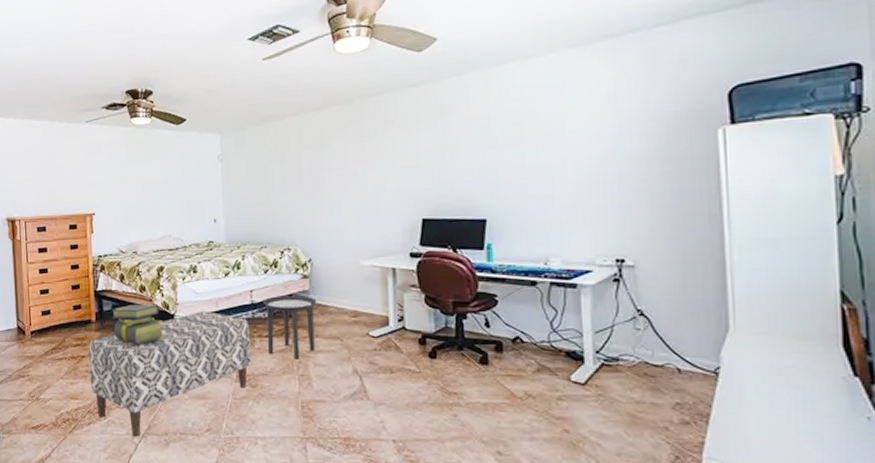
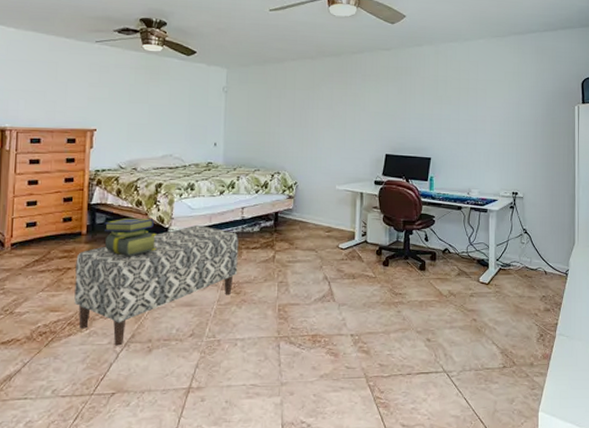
side table: present [262,296,317,360] -> none [252,213,299,268]

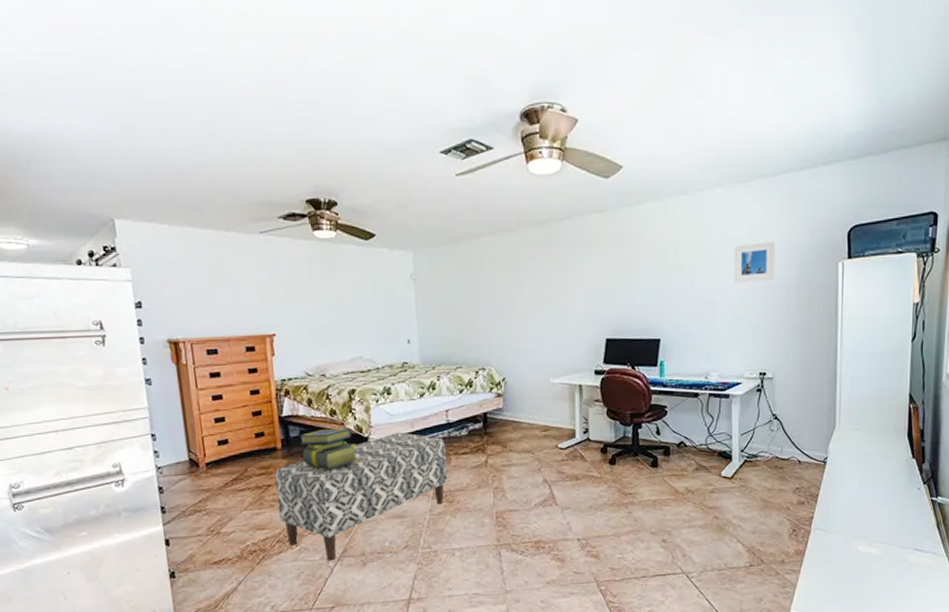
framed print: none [492,85,526,117] -> present [733,242,776,283]

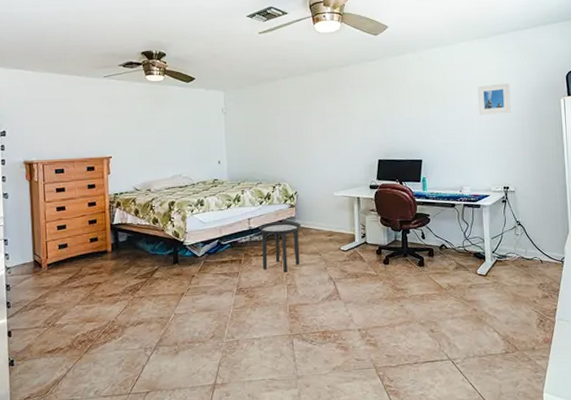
bench: present [275,431,448,561] -> none [105,237,249,350]
stack of books: present [298,427,358,469] -> none [126,233,174,269]
side table: none [458,413,510,474] -> present [258,221,301,273]

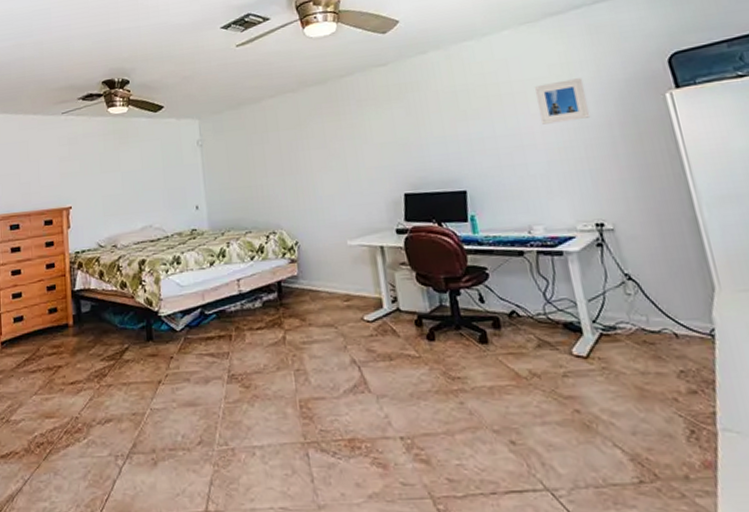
side table: present [258,221,301,273] -> none [250,281,309,353]

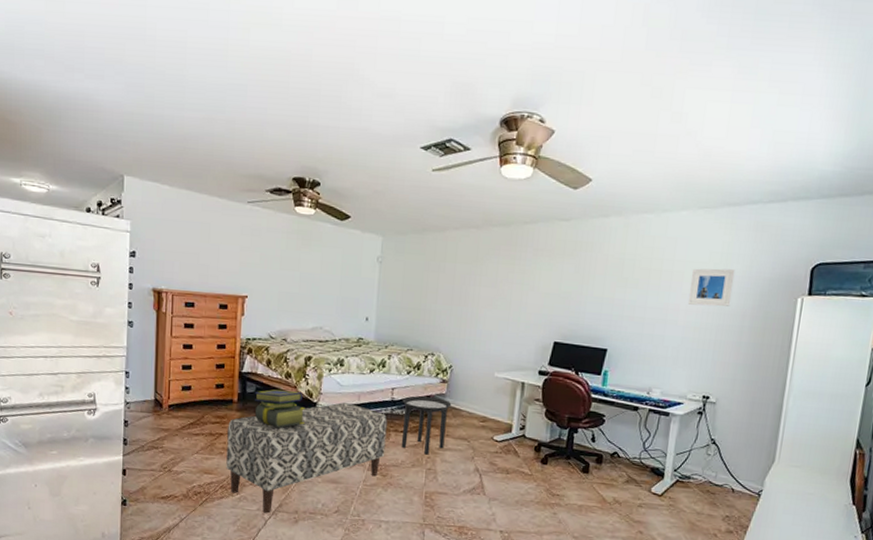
bench: none [66,304,244,458] -> present [226,402,388,514]
stack of books: none [90,301,148,348] -> present [254,389,305,428]
side table: none [250,281,309,353] -> present [402,396,452,455]

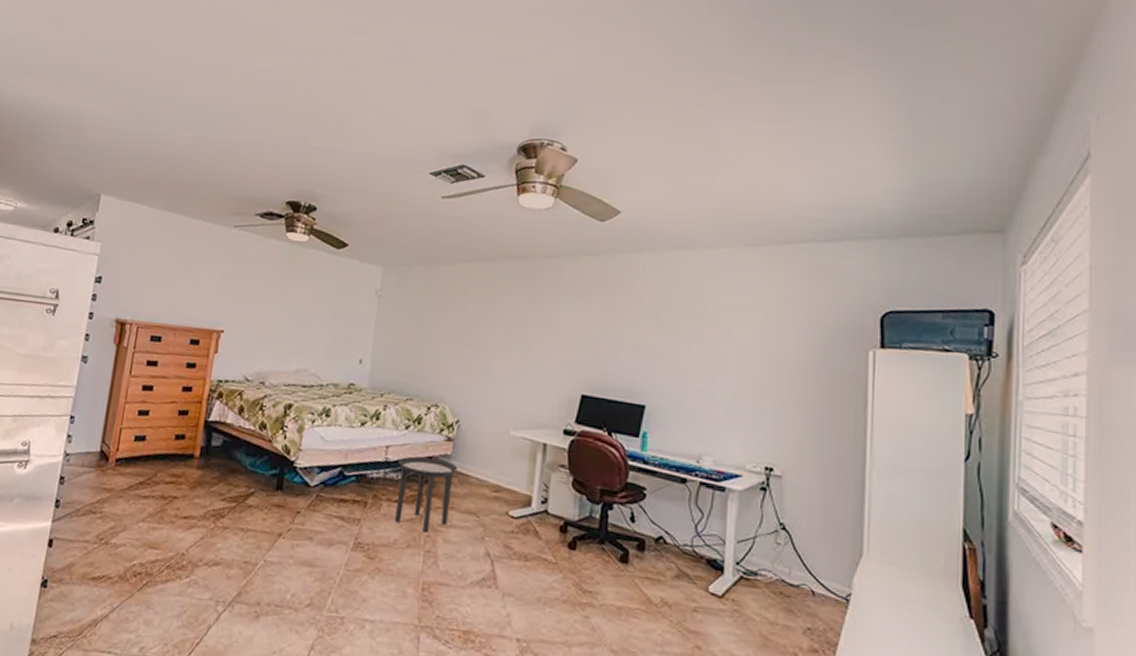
bench: present [226,402,388,514] -> none [176,461,379,605]
stack of books: present [254,389,305,428] -> none [219,443,280,492]
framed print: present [688,268,736,307] -> none [738,313,792,359]

